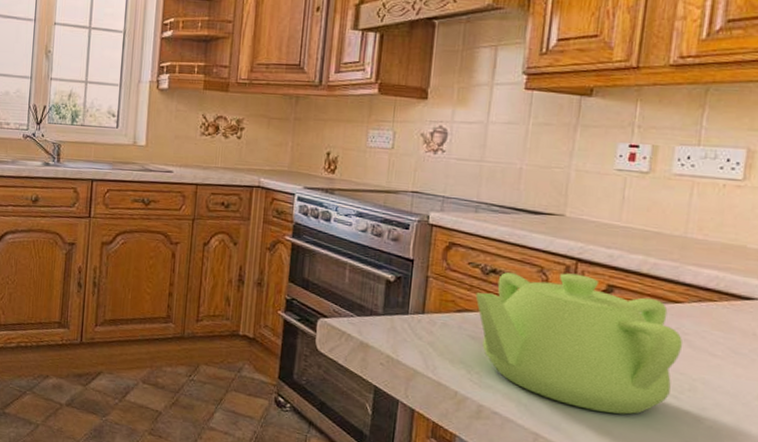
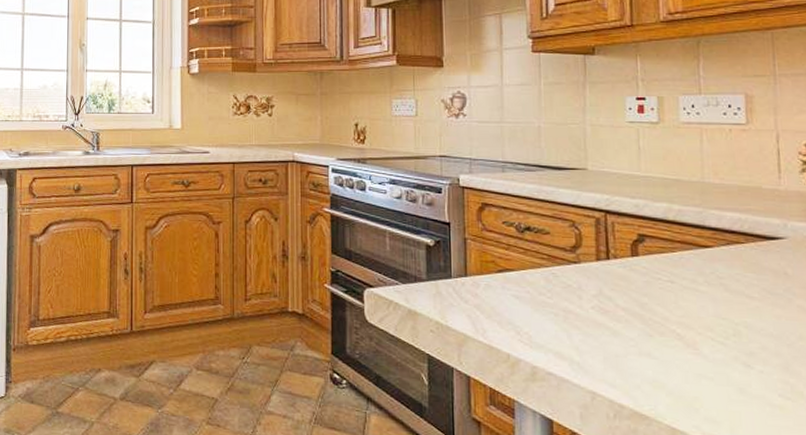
teapot: present [475,272,682,415] -> none [514,225,719,365]

